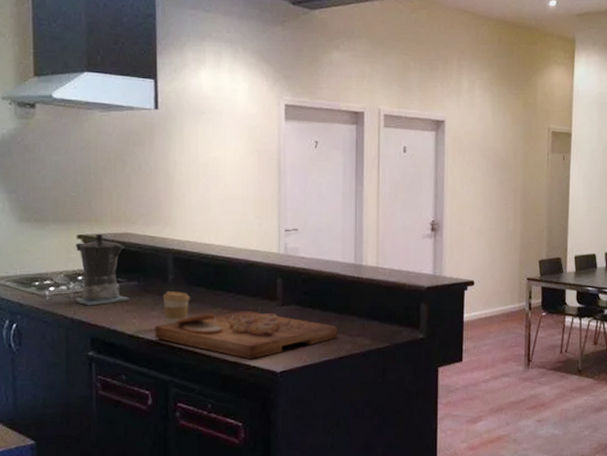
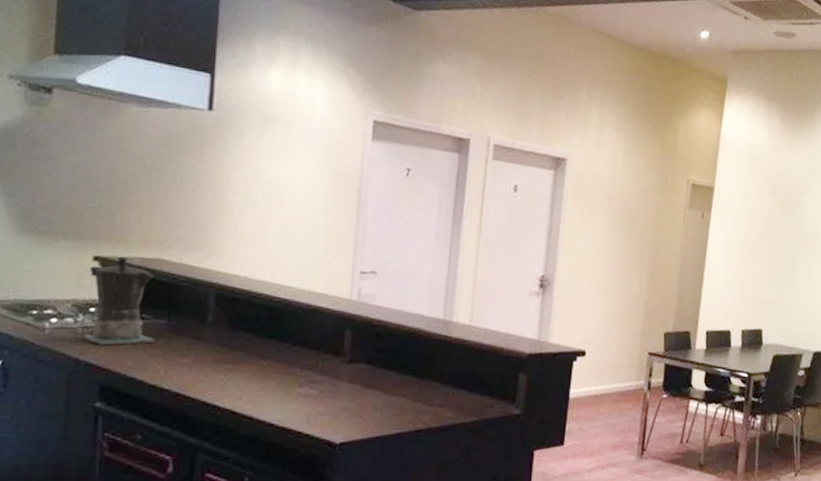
cutting board: present [154,310,338,360] -> none [183,365,416,426]
coffee cup: present [162,291,190,325] -> none [197,335,233,376]

